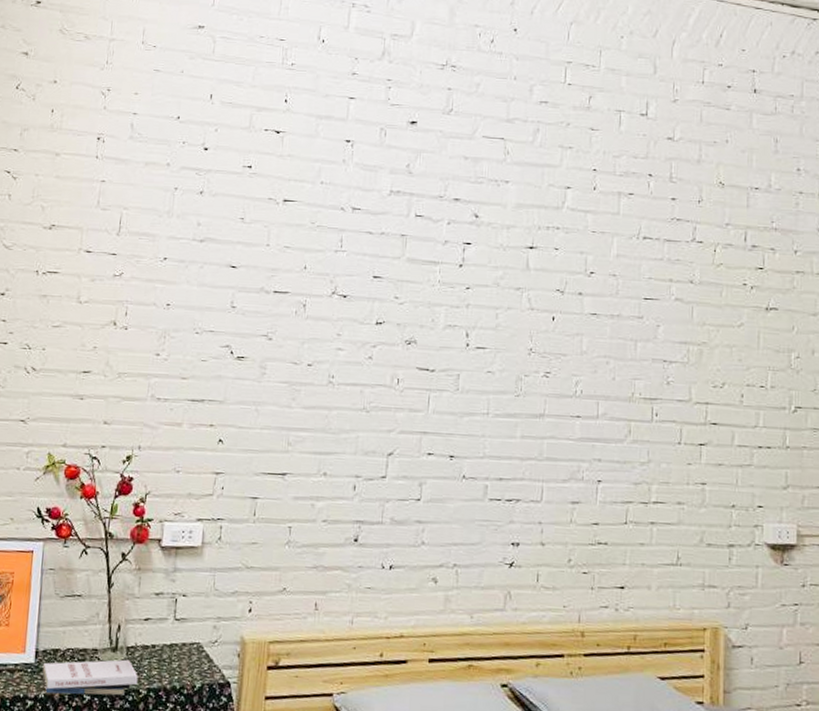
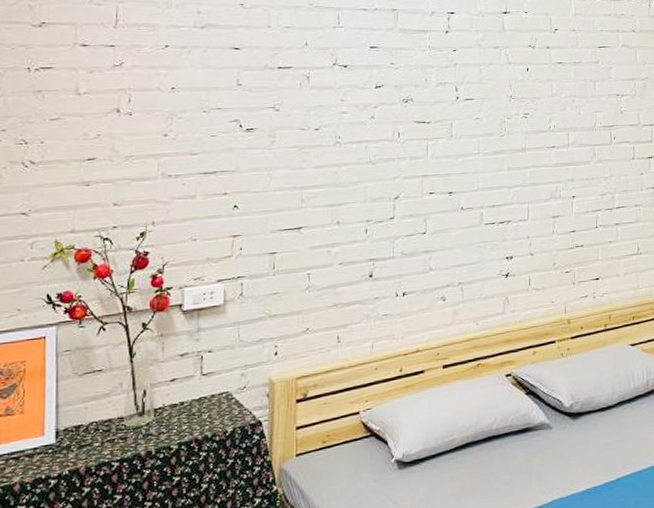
books: present [42,659,138,696] -> none [64,420,168,470]

